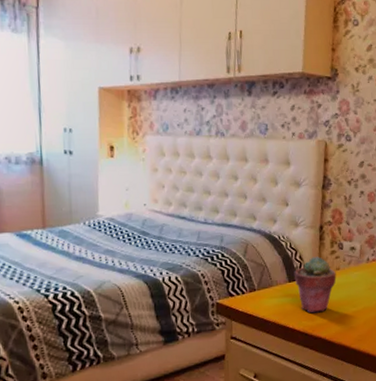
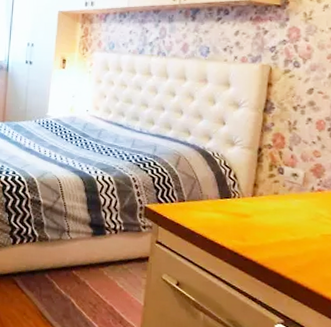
potted succulent: present [294,256,337,313] -> none [226,177,274,235]

